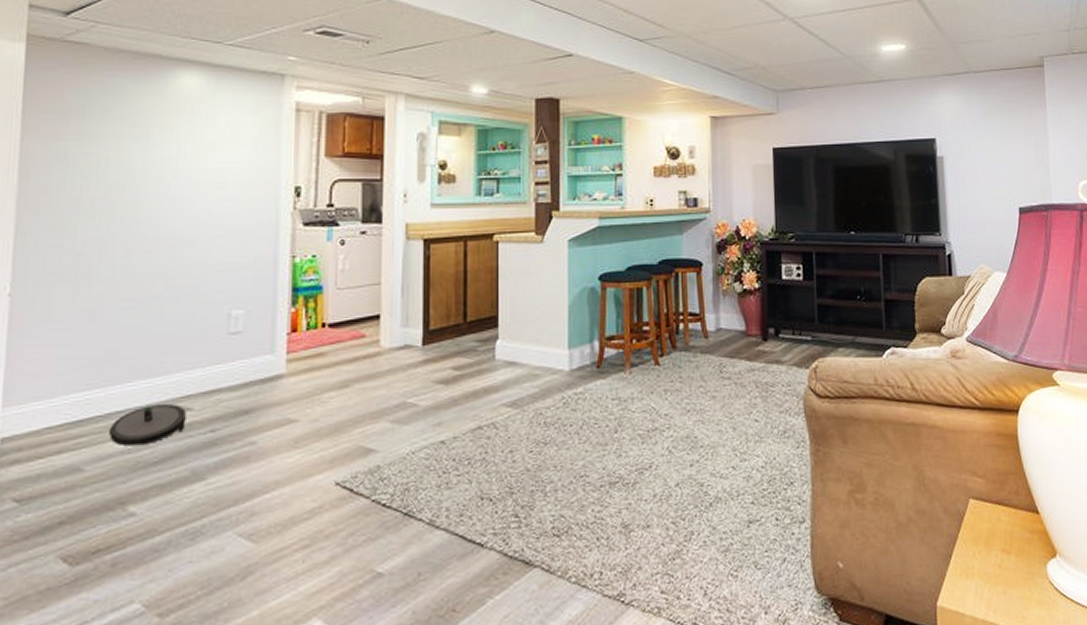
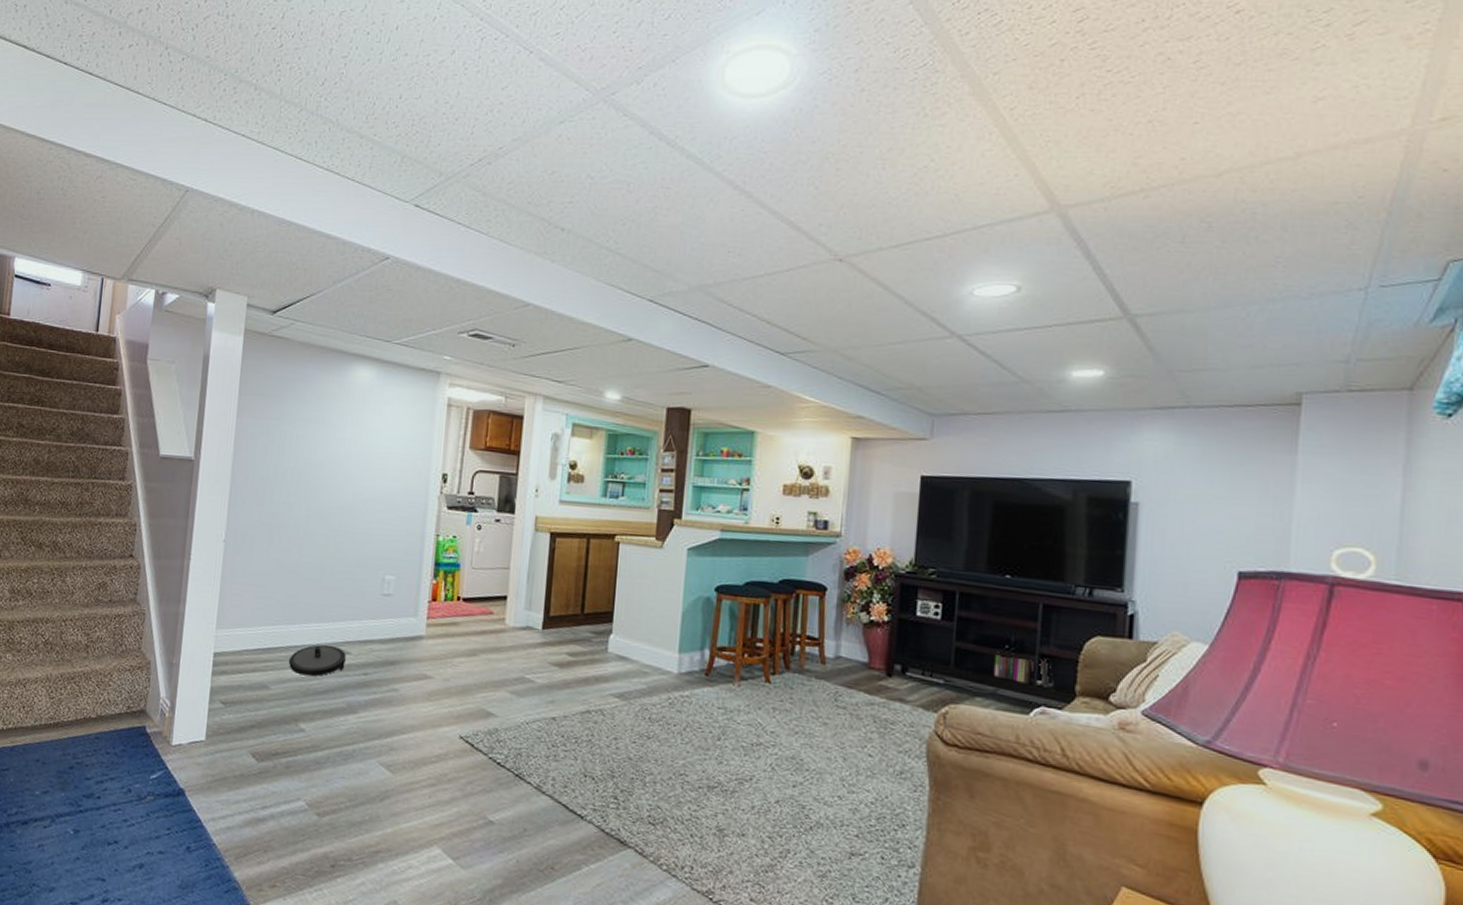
books: none [851,303,898,330] -> present [994,651,1054,688]

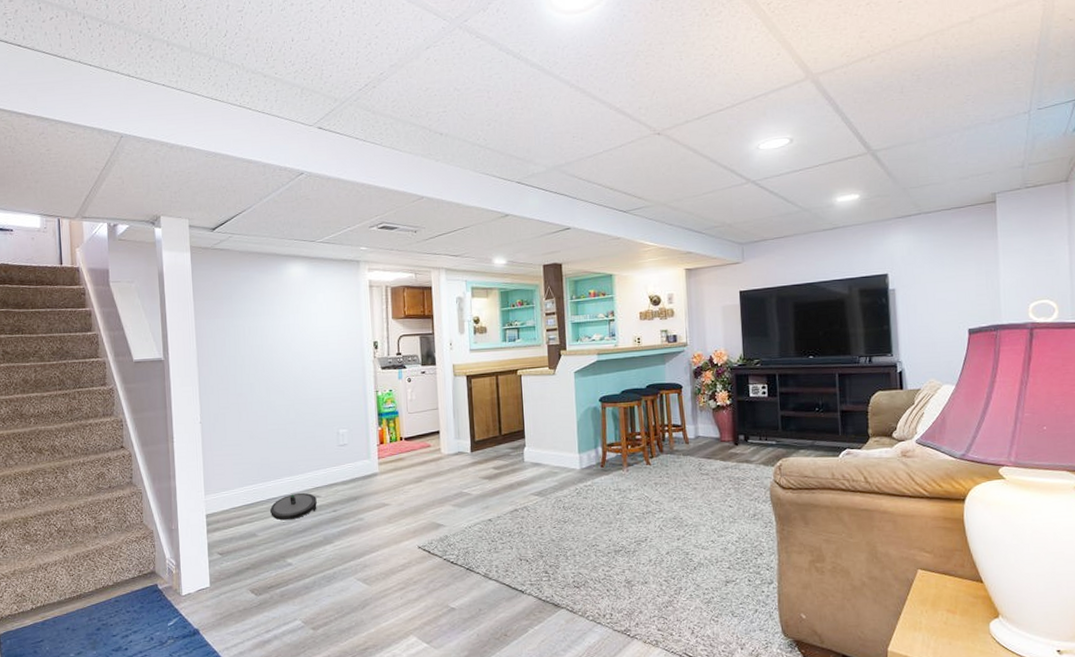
books: present [994,651,1054,688] -> none [810,413,853,435]

